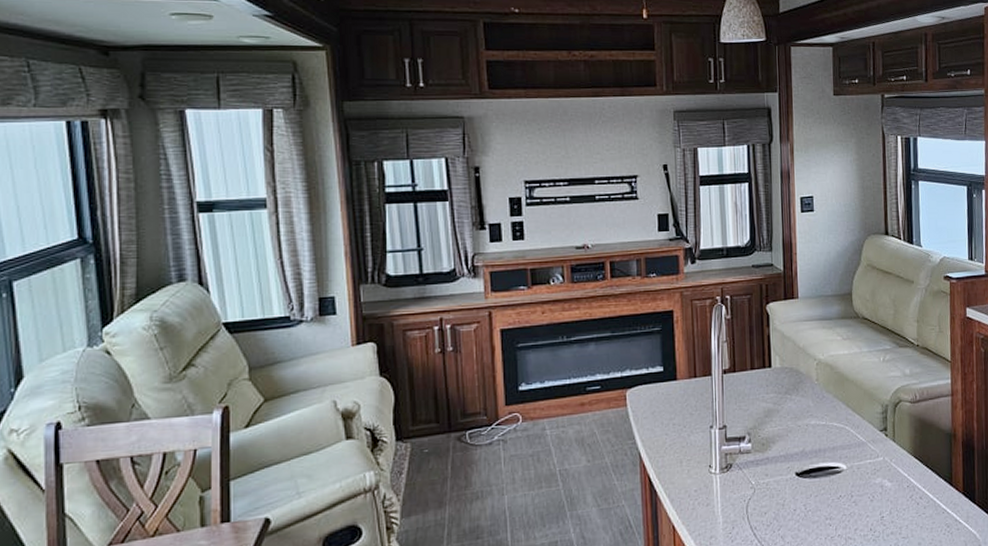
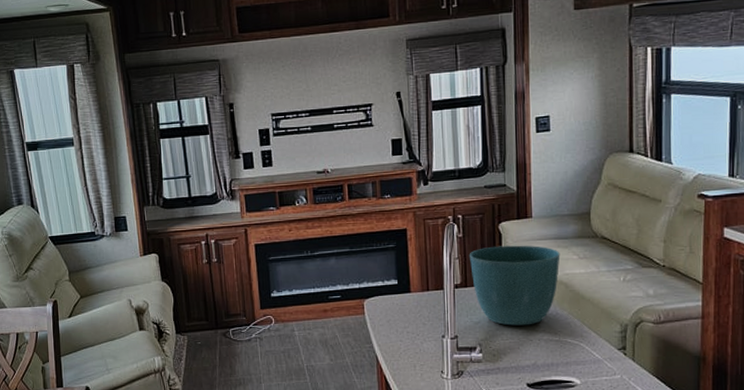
flower pot: none [737,326,826,412] -> present [469,245,560,326]

